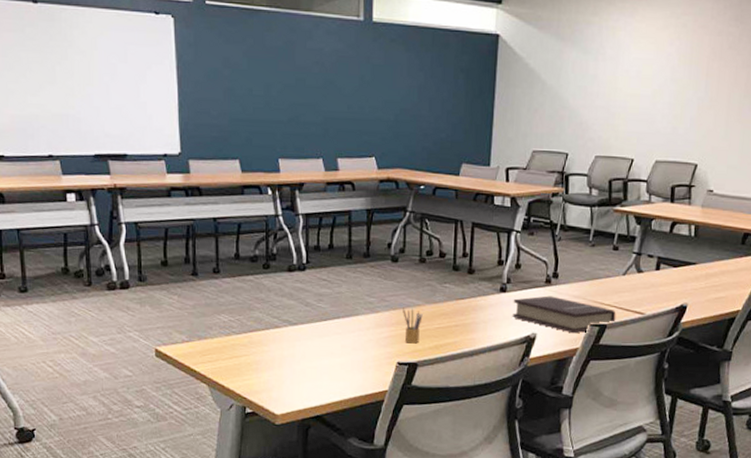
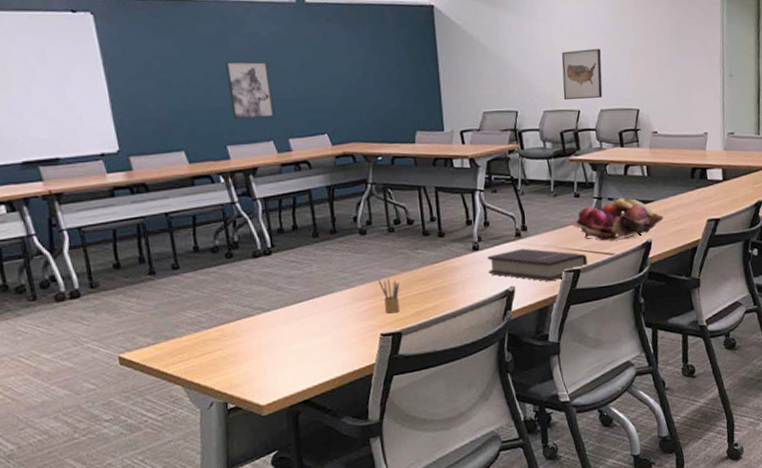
wall art: none [288,75,328,135] -> present [226,61,275,119]
fruit basket: none [606,256,704,300] -> present [572,198,663,241]
wall art: none [618,94,667,148] -> present [561,48,603,101]

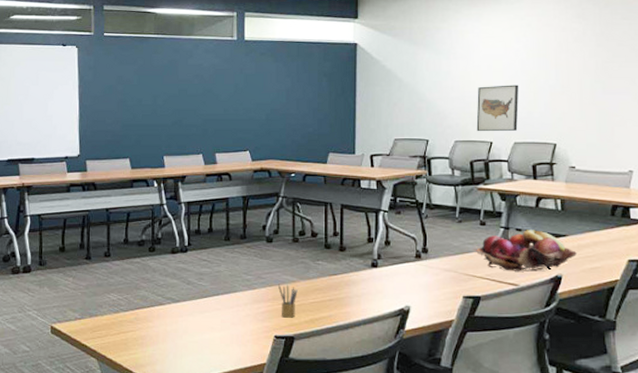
wall art: present [226,61,275,119] -> none [172,87,207,134]
book: present [487,248,588,282] -> none [385,270,490,306]

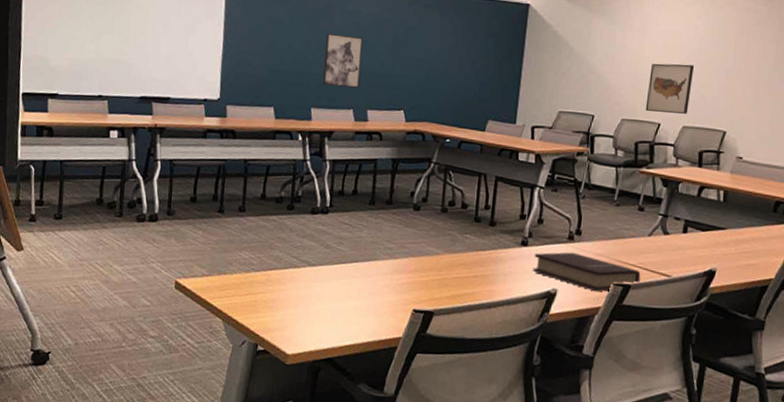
wall art: none [172,87,207,134] -> present [322,33,363,88]
pencil box: present [278,284,298,318] -> none [421,255,442,292]
book: none [385,270,490,306] -> present [533,252,641,292]
fruit basket: present [476,230,577,272] -> none [631,219,734,264]

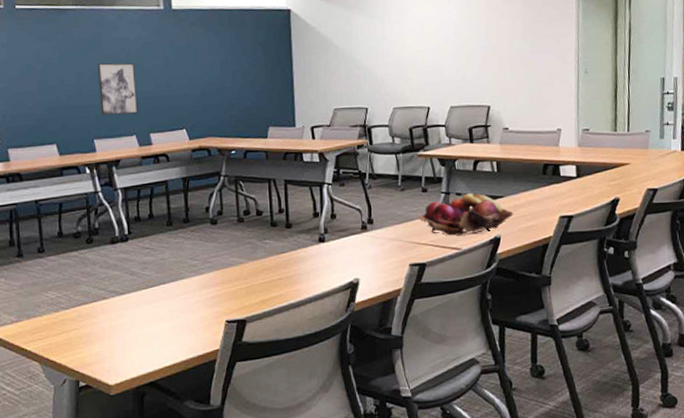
book: present [533,252,641,292] -> none [332,241,434,275]
fruit basket: none [631,219,734,264] -> present [419,193,513,236]
wall art: present [645,63,695,114] -> none [412,47,453,98]

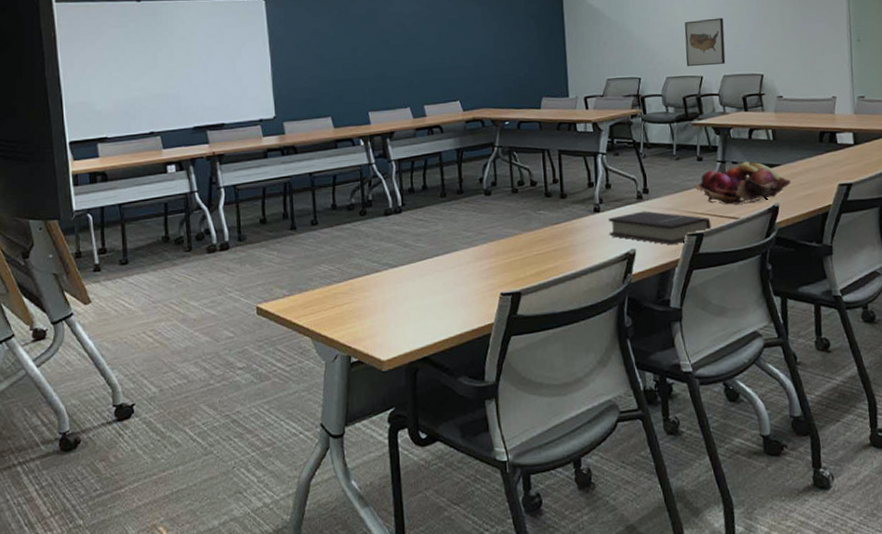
wall art: present [98,63,138,115] -> none [373,37,413,88]
book: none [332,241,434,275] -> present [608,211,712,245]
wall art: none [412,47,453,98] -> present [684,18,726,67]

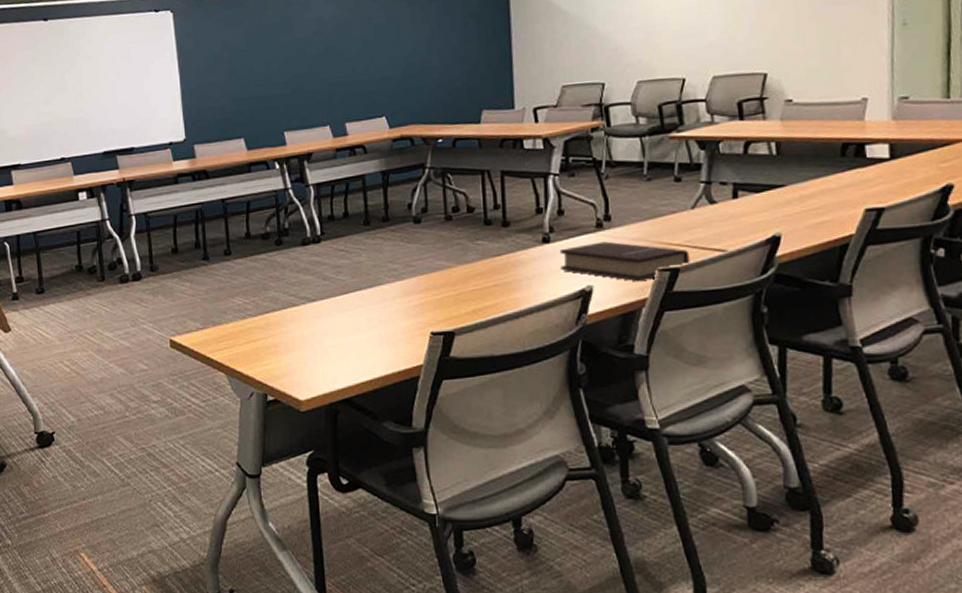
wall art: present [684,18,726,67] -> none [663,4,717,68]
fruit basket: present [695,161,791,205] -> none [671,182,799,235]

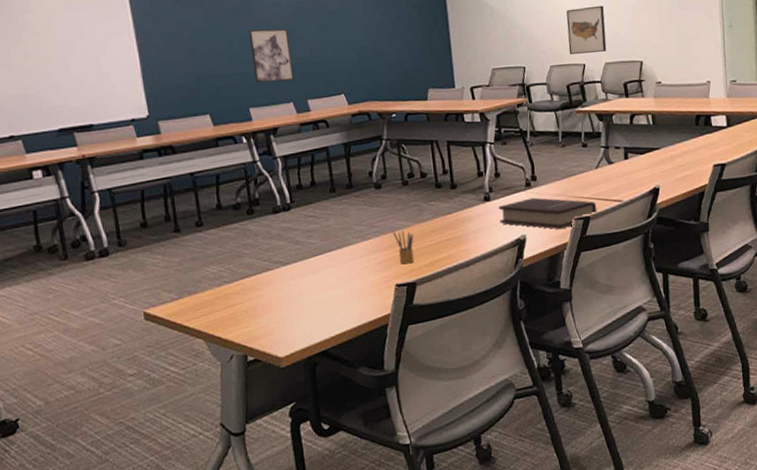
wall art: none [289,46,332,105] -> present [249,29,294,83]
pencil box: none [431,271,455,310] -> present [393,230,414,265]
wall art: none [663,4,717,68] -> present [566,5,607,55]

